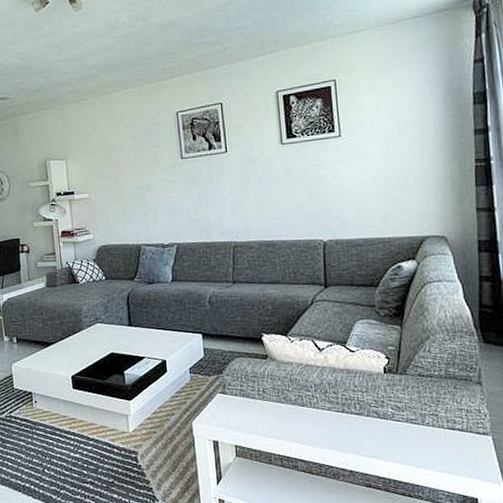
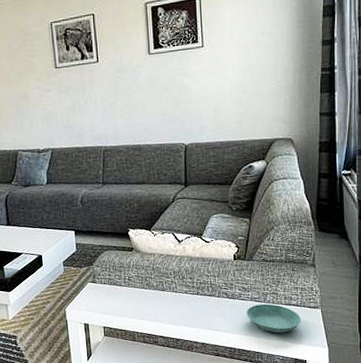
saucer: none [402,427,468,463] -> present [246,303,301,333]

